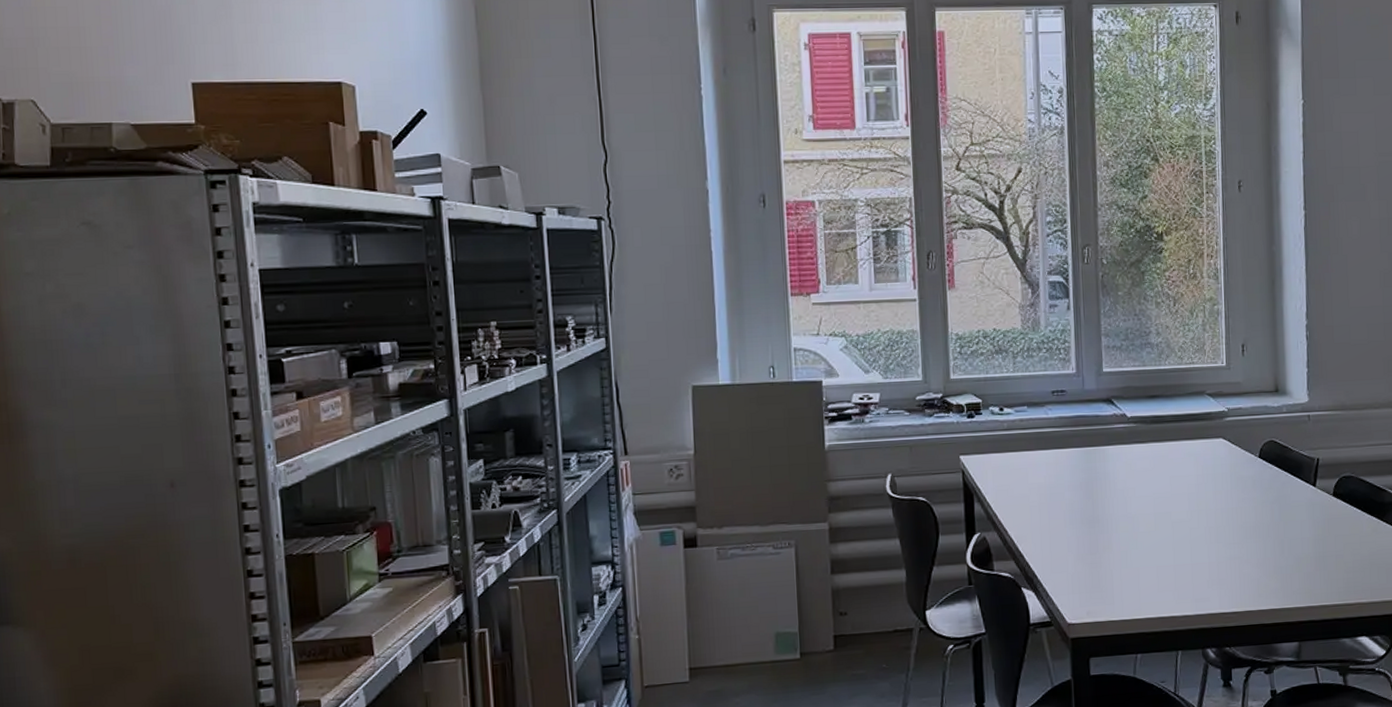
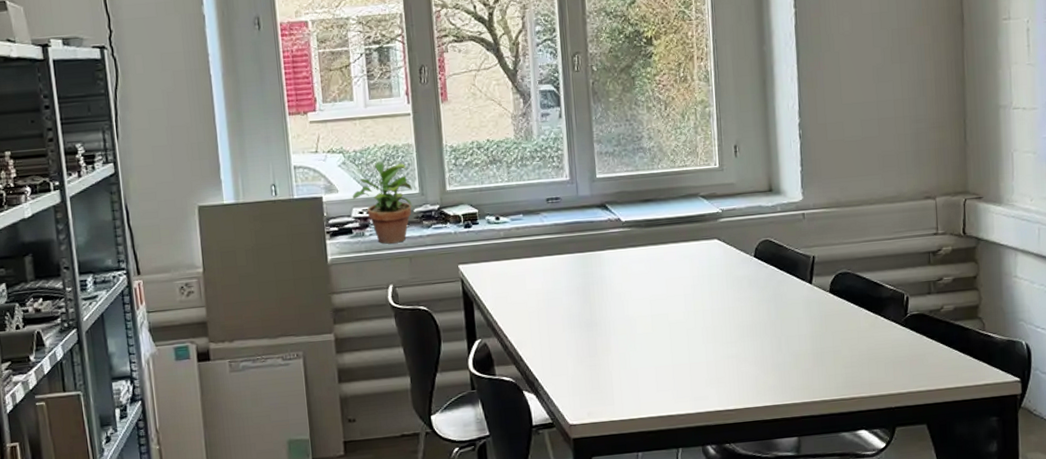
potted plant: none [853,346,916,432] -> present [352,161,414,244]

